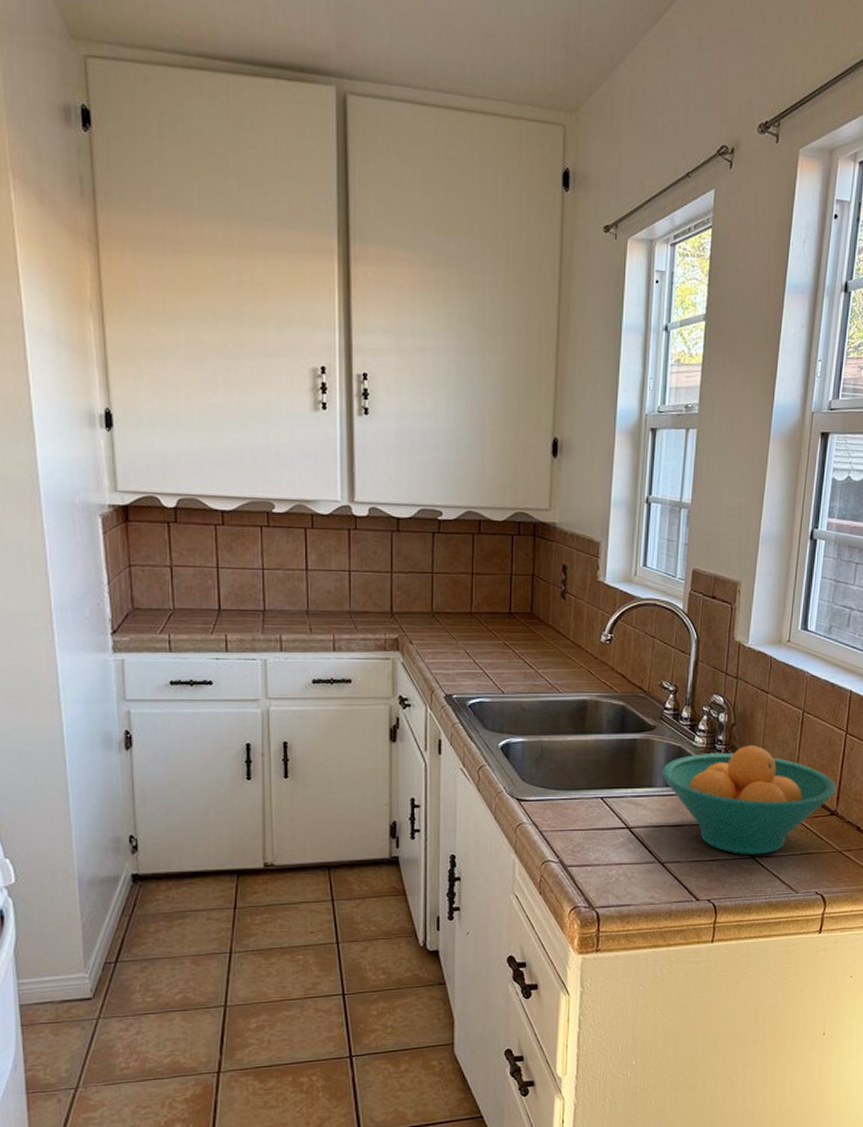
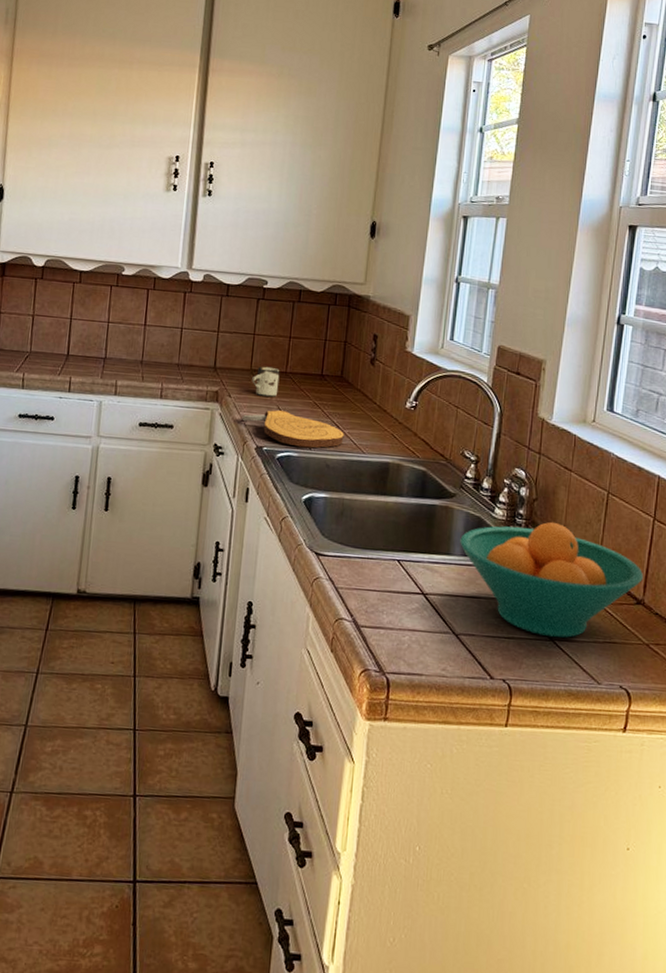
cutting board: none [427,654,538,692] -> present [242,410,344,449]
cup: none [434,607,464,640] -> present [252,366,280,397]

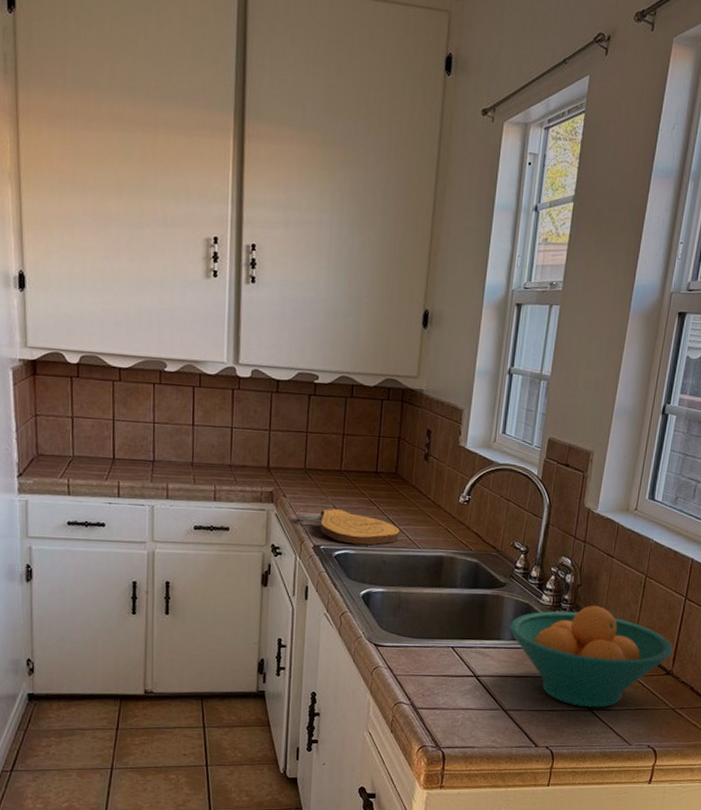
cup: present [252,366,280,397] -> none [306,465,335,496]

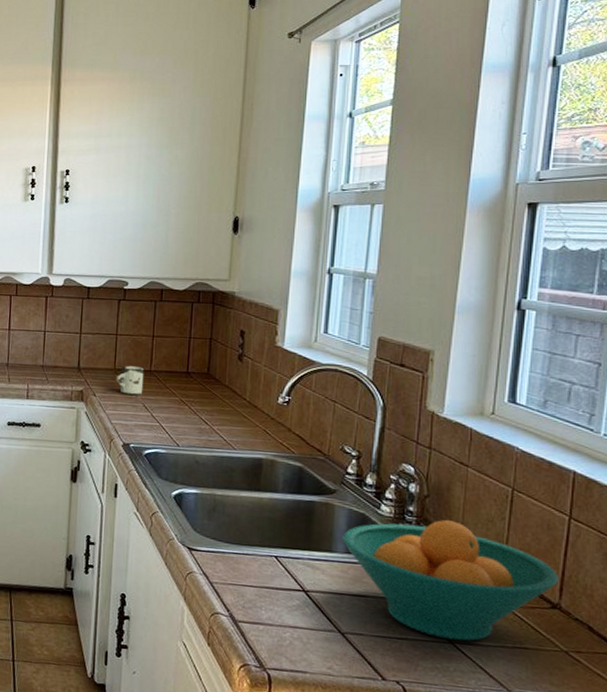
cutting board: present [298,509,400,545] -> none [107,408,213,445]
cup: none [306,465,335,496] -> present [116,365,144,395]

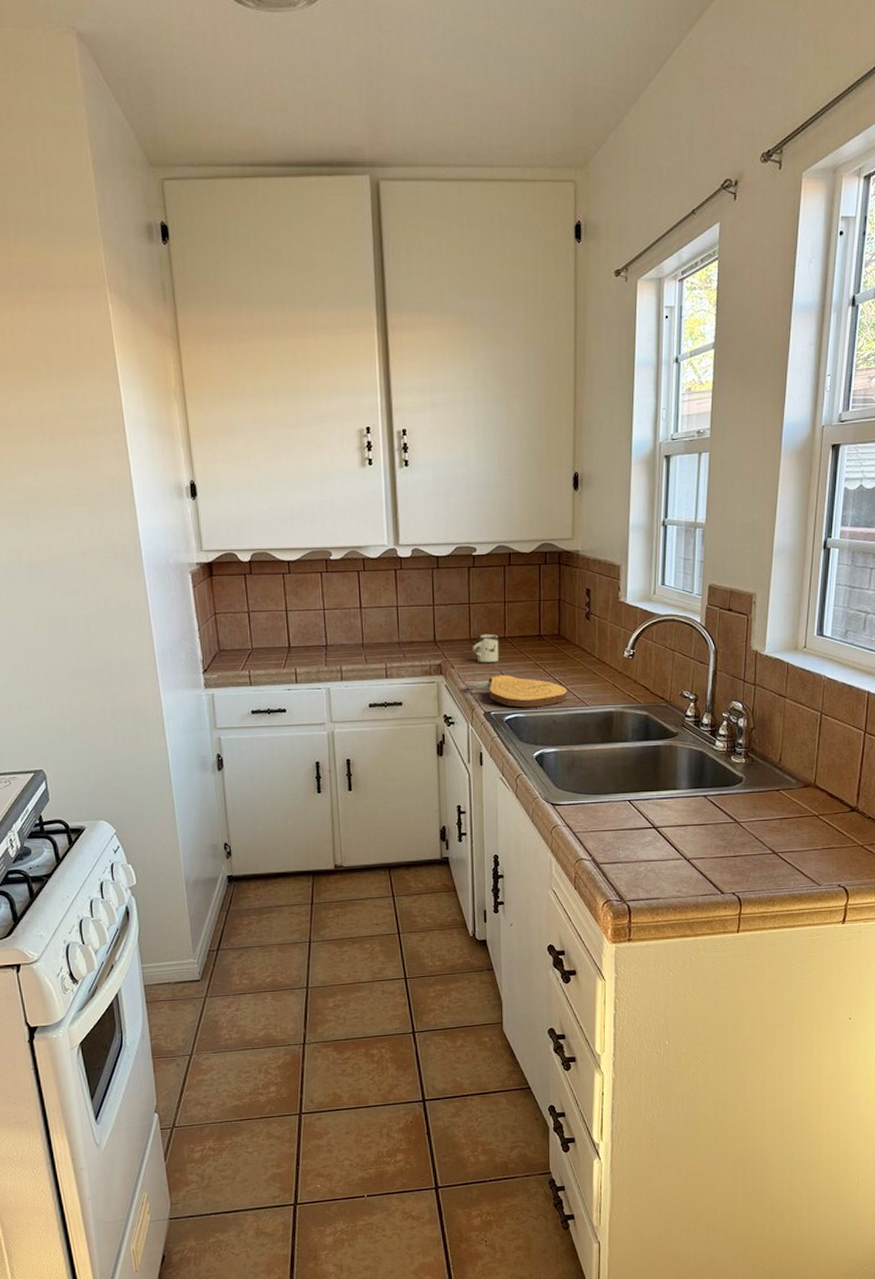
cutting board: none [107,408,213,445] -> present [467,675,567,708]
fruit bowl: present [343,520,560,641] -> none [685,748,857,851]

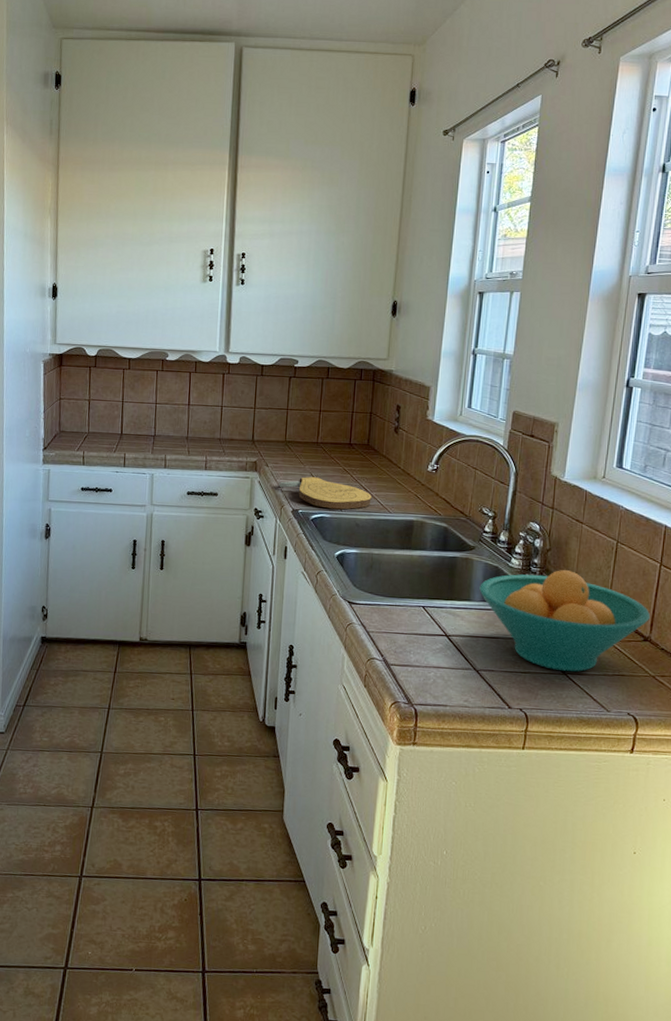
cup: present [472,633,499,663] -> none [287,437,312,465]
fruit bowl: none [685,748,857,851] -> present [479,570,651,672]

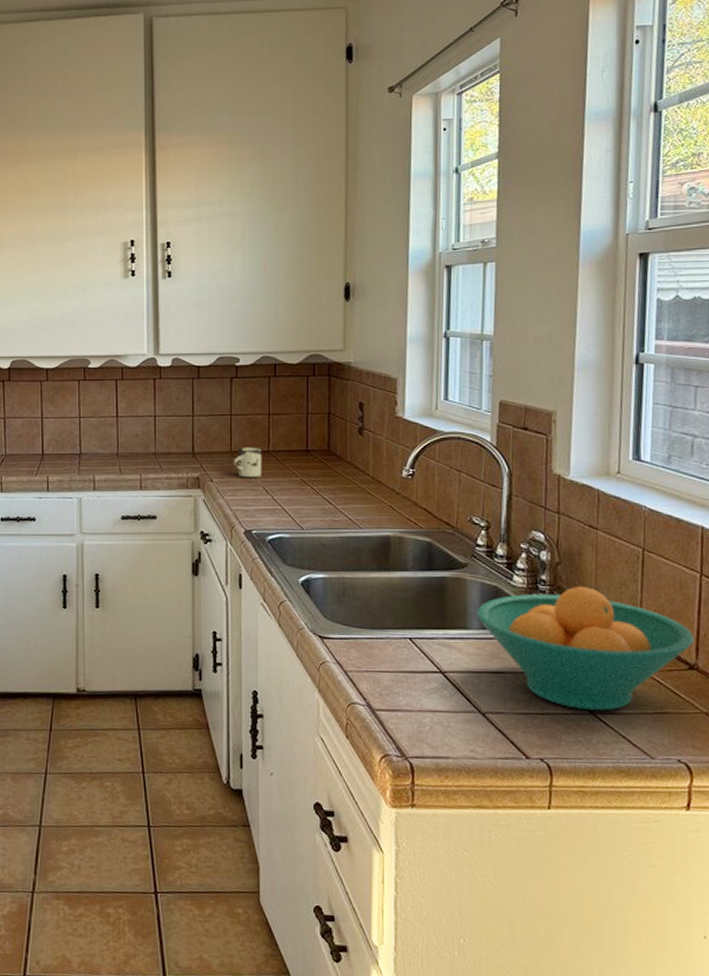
cutting board: present [279,477,372,510] -> none [227,491,337,528]
cup: none [287,437,312,465] -> present [233,447,262,478]

